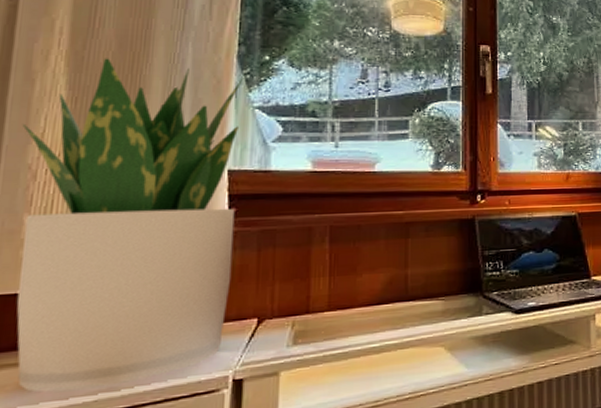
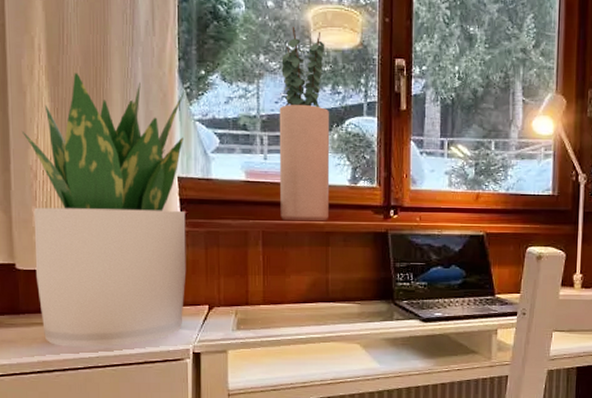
vase: none [352,13,411,213] -> present [279,26,330,222]

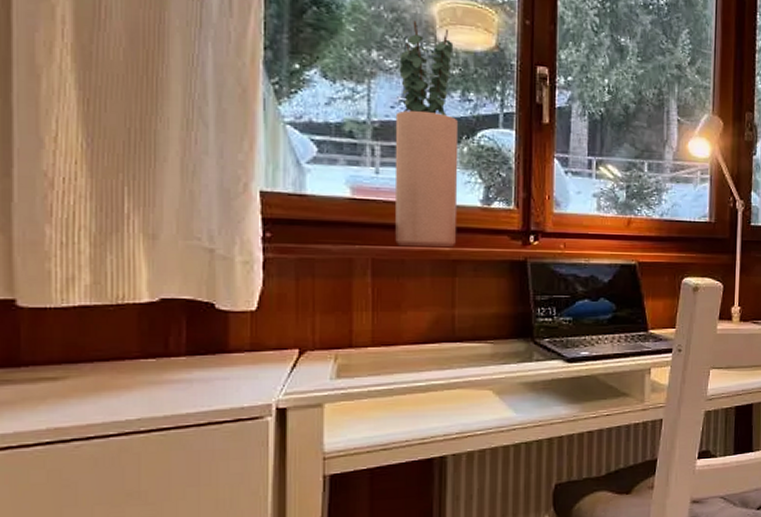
planter: present [23,73,186,348] -> none [34,55,273,409]

